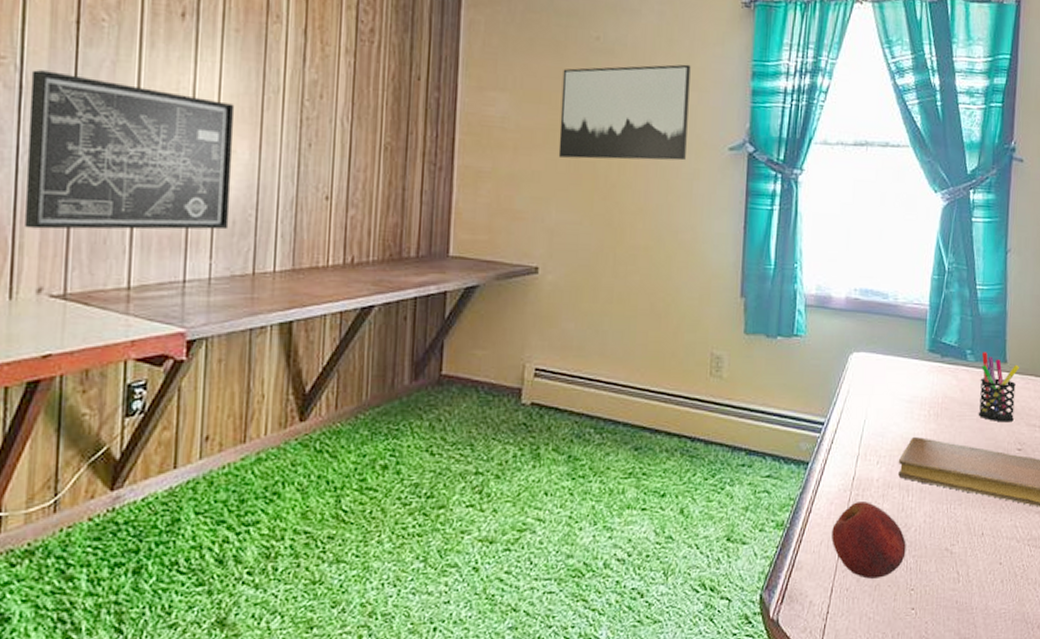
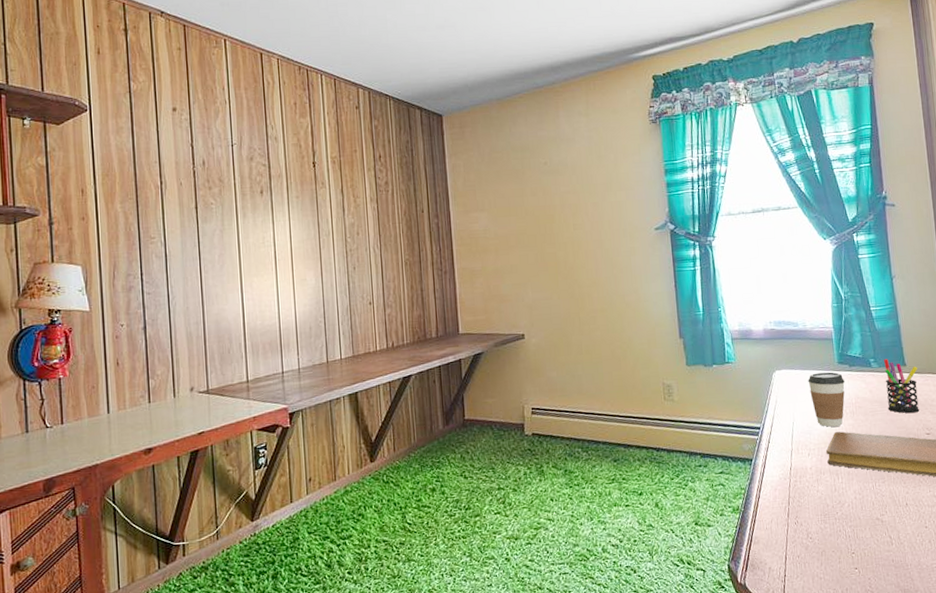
wall art: present [23,70,235,230] -> none [171,242,307,349]
wall art: present [558,64,691,161] -> none [523,172,623,253]
apple: present [832,502,906,579] -> none [779,486,843,547]
coffee cup: none [890,361,933,432] -> present [808,372,845,428]

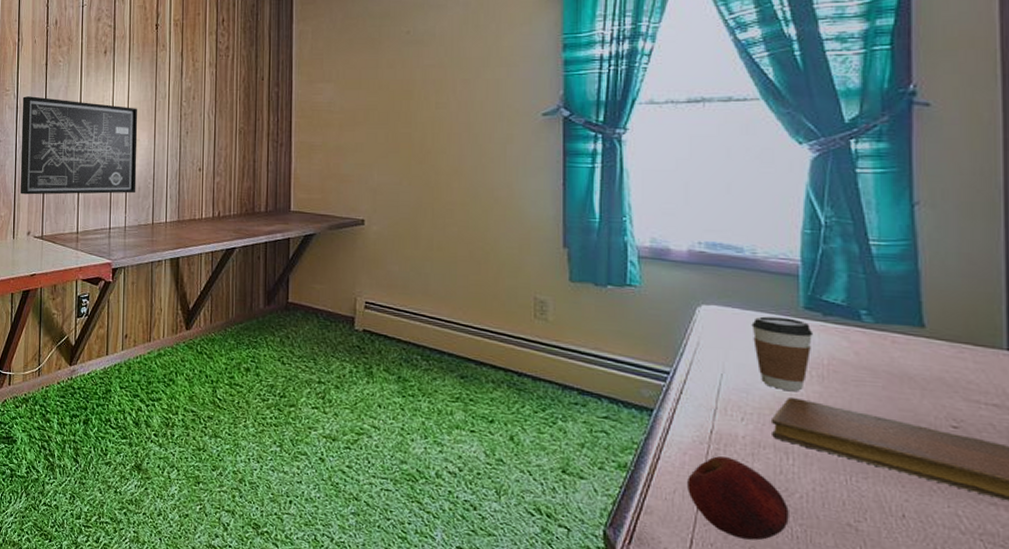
wall art: none [171,242,307,349] -> present [20,96,138,195]
apple: none [779,486,843,547] -> present [688,456,789,541]
pen holder: present [884,359,919,414] -> none [884,313,945,395]

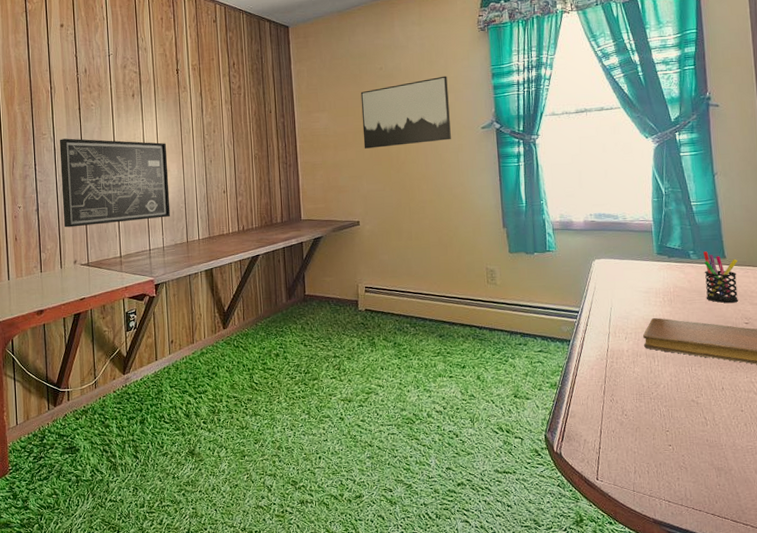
wall art: none [377,44,498,131] -> present [360,75,451,149]
apple: present [688,456,789,541] -> none [595,367,658,423]
coffee cup: present [751,316,812,392] -> none [626,262,663,314]
pen holder: none [884,313,945,395] -> present [703,251,738,303]

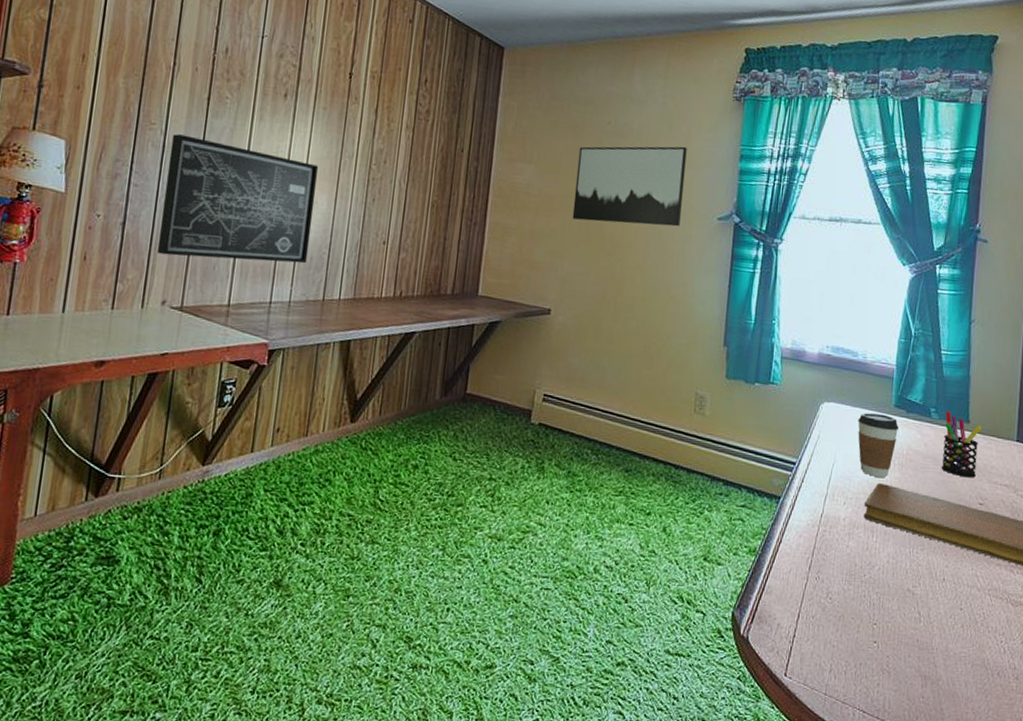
coffee cup: none [626,262,663,314] -> present [858,412,899,478]

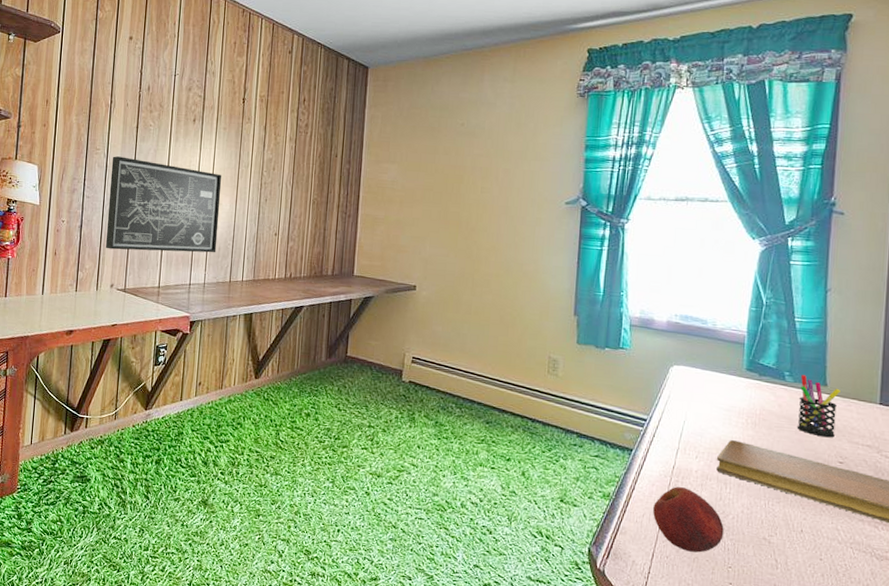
wall art: present [572,146,687,227] -> none [432,141,535,212]
apple: none [800,537,870,610] -> present [653,486,724,553]
coffee cup: present [858,412,899,478] -> none [708,375,751,436]

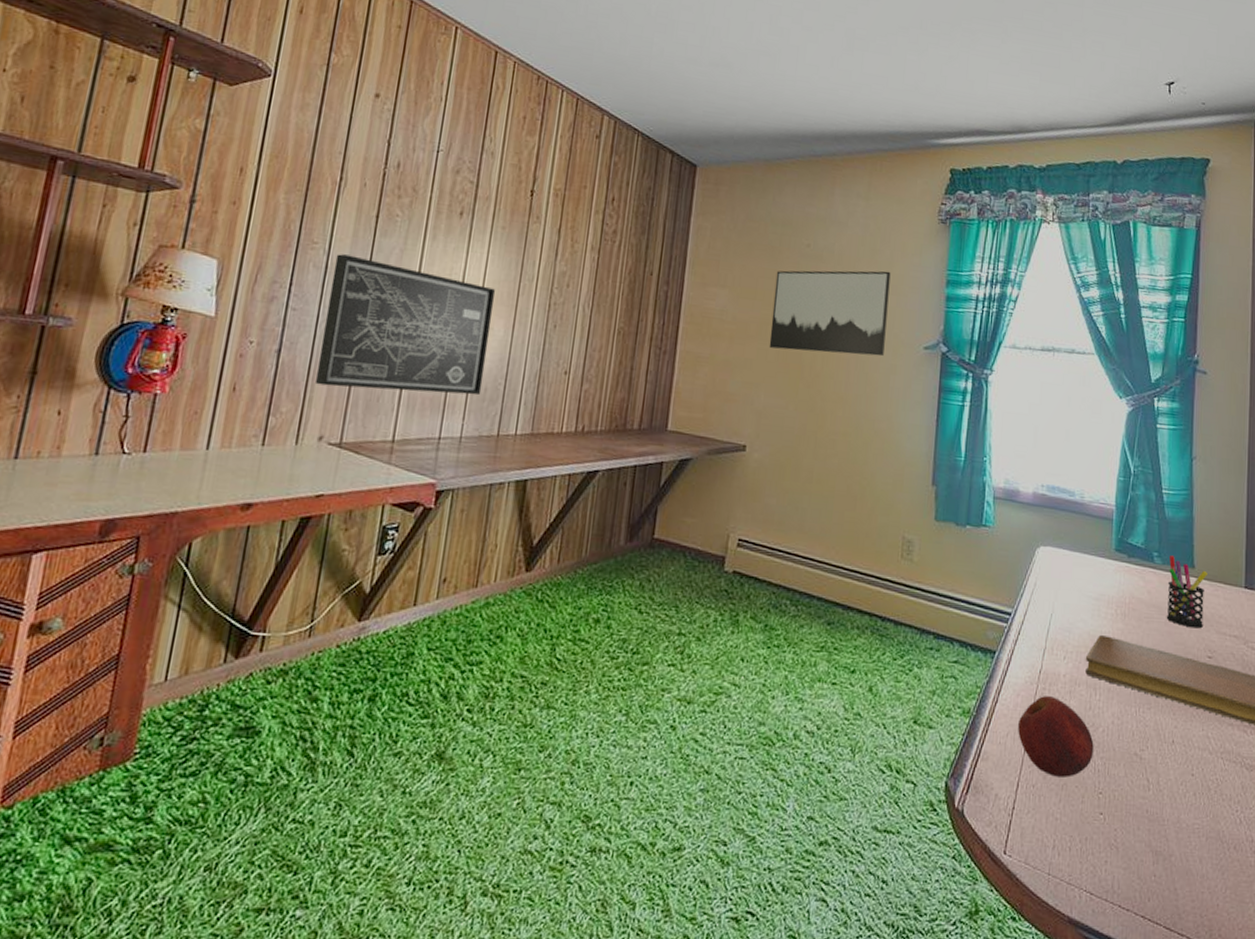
wall art: none [432,141,535,212] -> present [769,270,891,357]

